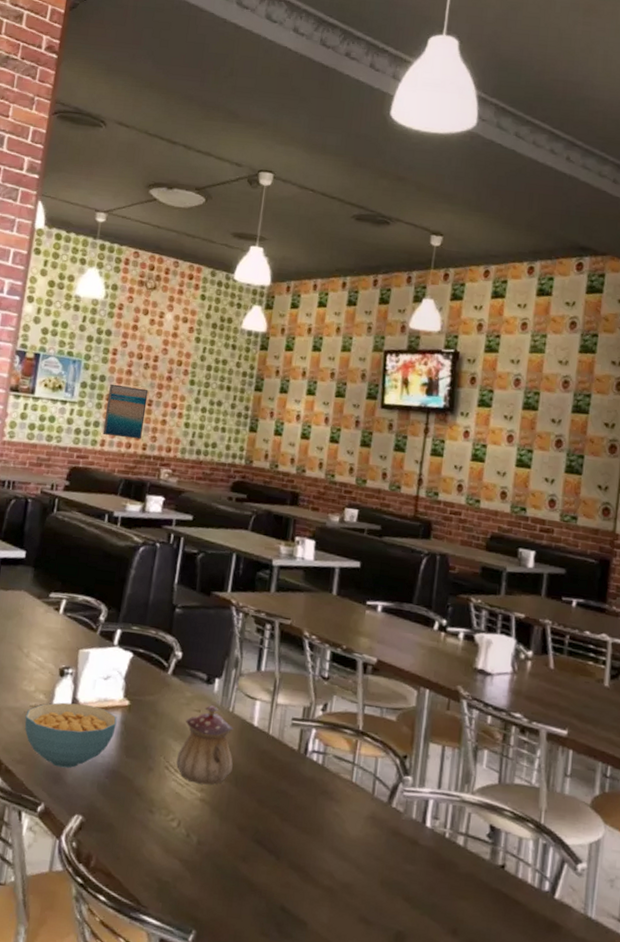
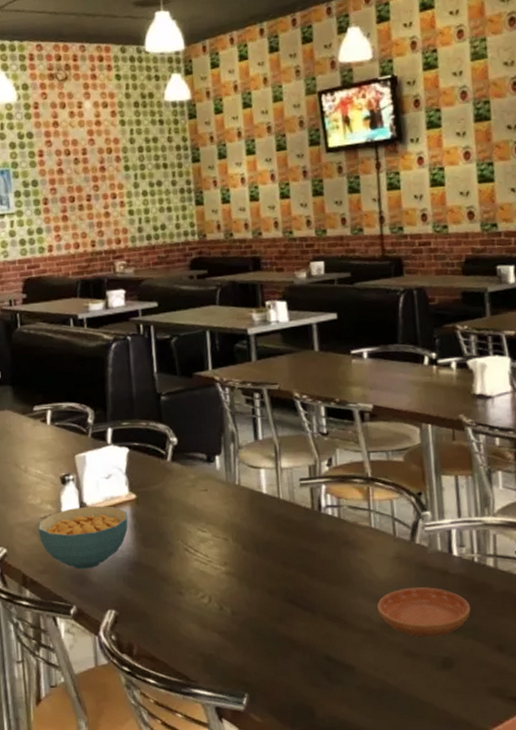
wall art: present [102,383,149,440] -> none [44,185,88,241]
teapot: present [176,705,233,785] -> none [194,482,251,559]
saucer: none [341,850,433,908] -> present [377,586,471,638]

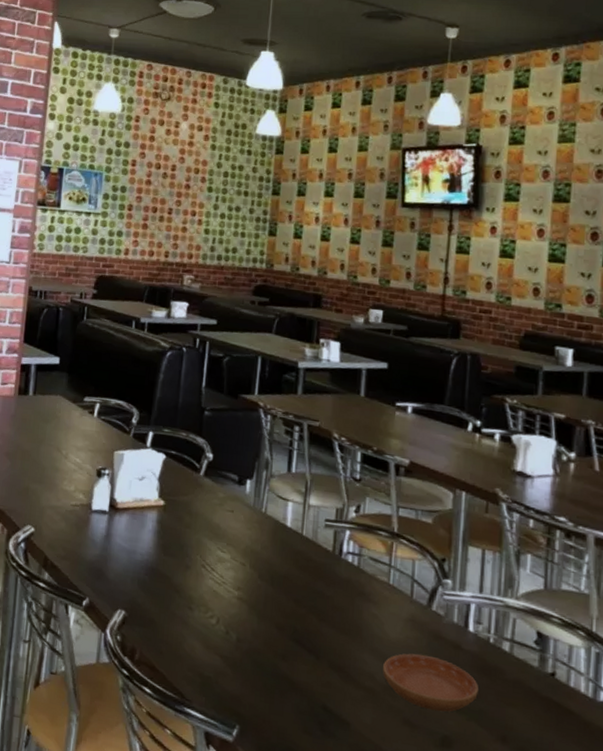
cereal bowl: present [38,505,128,570] -> none [67,501,153,565]

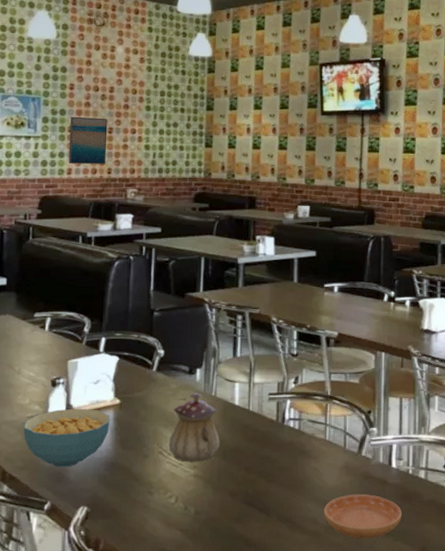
cereal bowl: none [67,501,153,565] -> present [23,408,110,468]
wall art: none [126,194,168,247] -> present [68,116,108,165]
teapot: none [212,505,268,584] -> present [168,392,220,462]

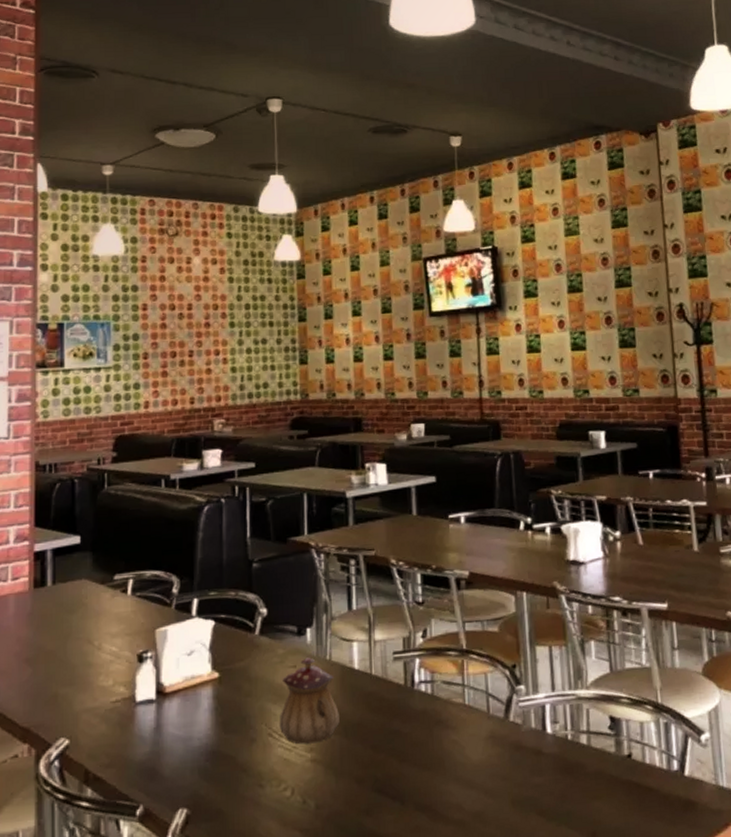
cereal bowl: present [23,408,110,468] -> none [107,686,209,762]
wall art: present [68,116,108,165] -> none [144,340,188,397]
saucer: present [324,494,402,539] -> none [470,769,564,827]

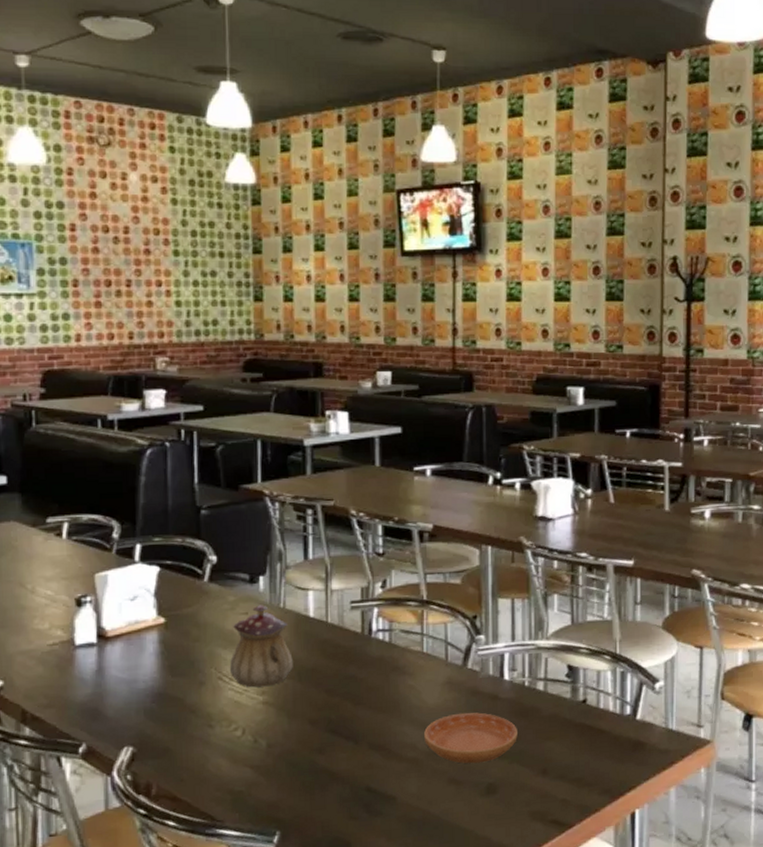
saucer: none [470,769,564,827] -> present [424,712,518,764]

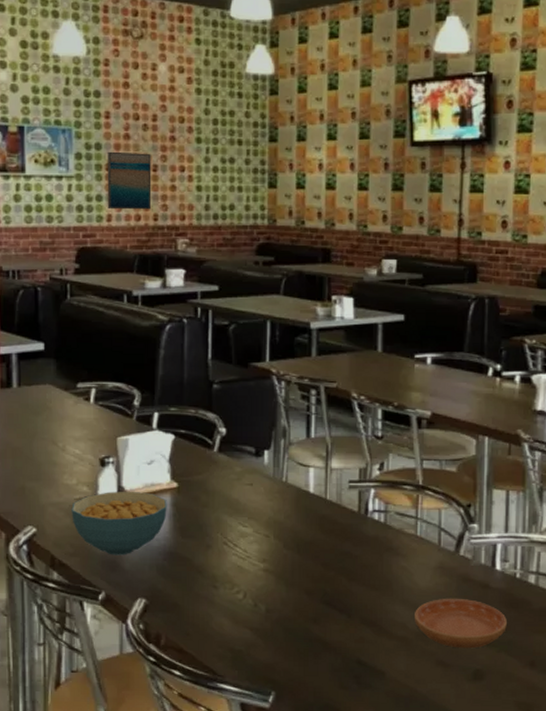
cereal bowl: none [44,630,154,703] -> present [71,491,167,555]
wall art: none [74,266,126,329] -> present [107,151,152,210]
teapot: present [229,605,293,688] -> none [234,477,293,555]

